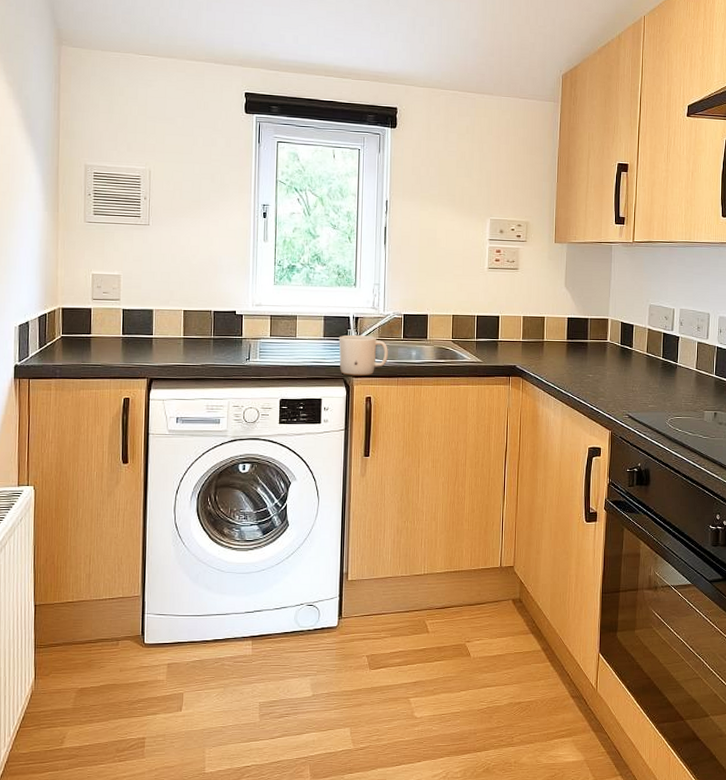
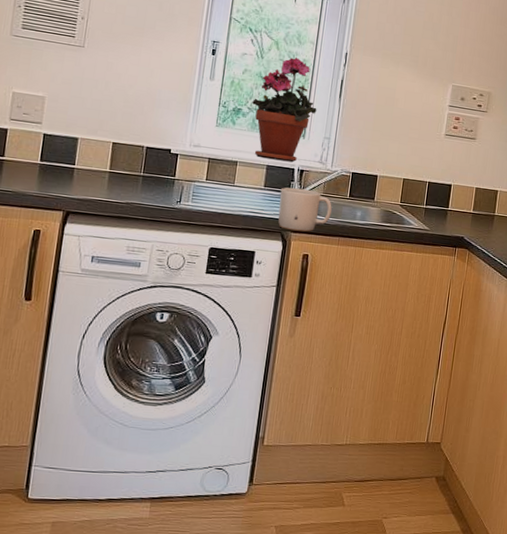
potted plant: none [304,210,365,311] -> present [252,57,317,163]

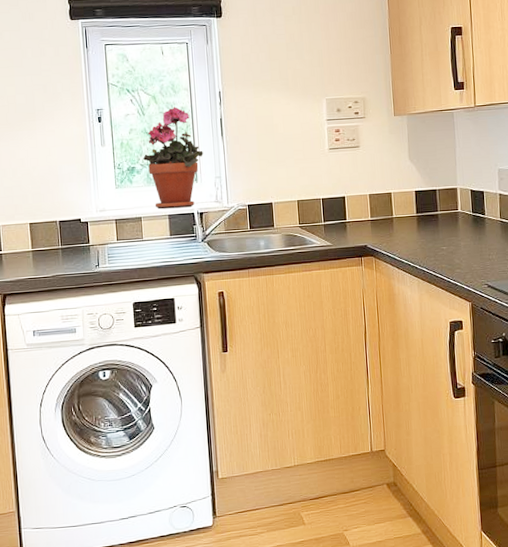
mug: present [277,187,333,232] -> none [185,229,237,272]

